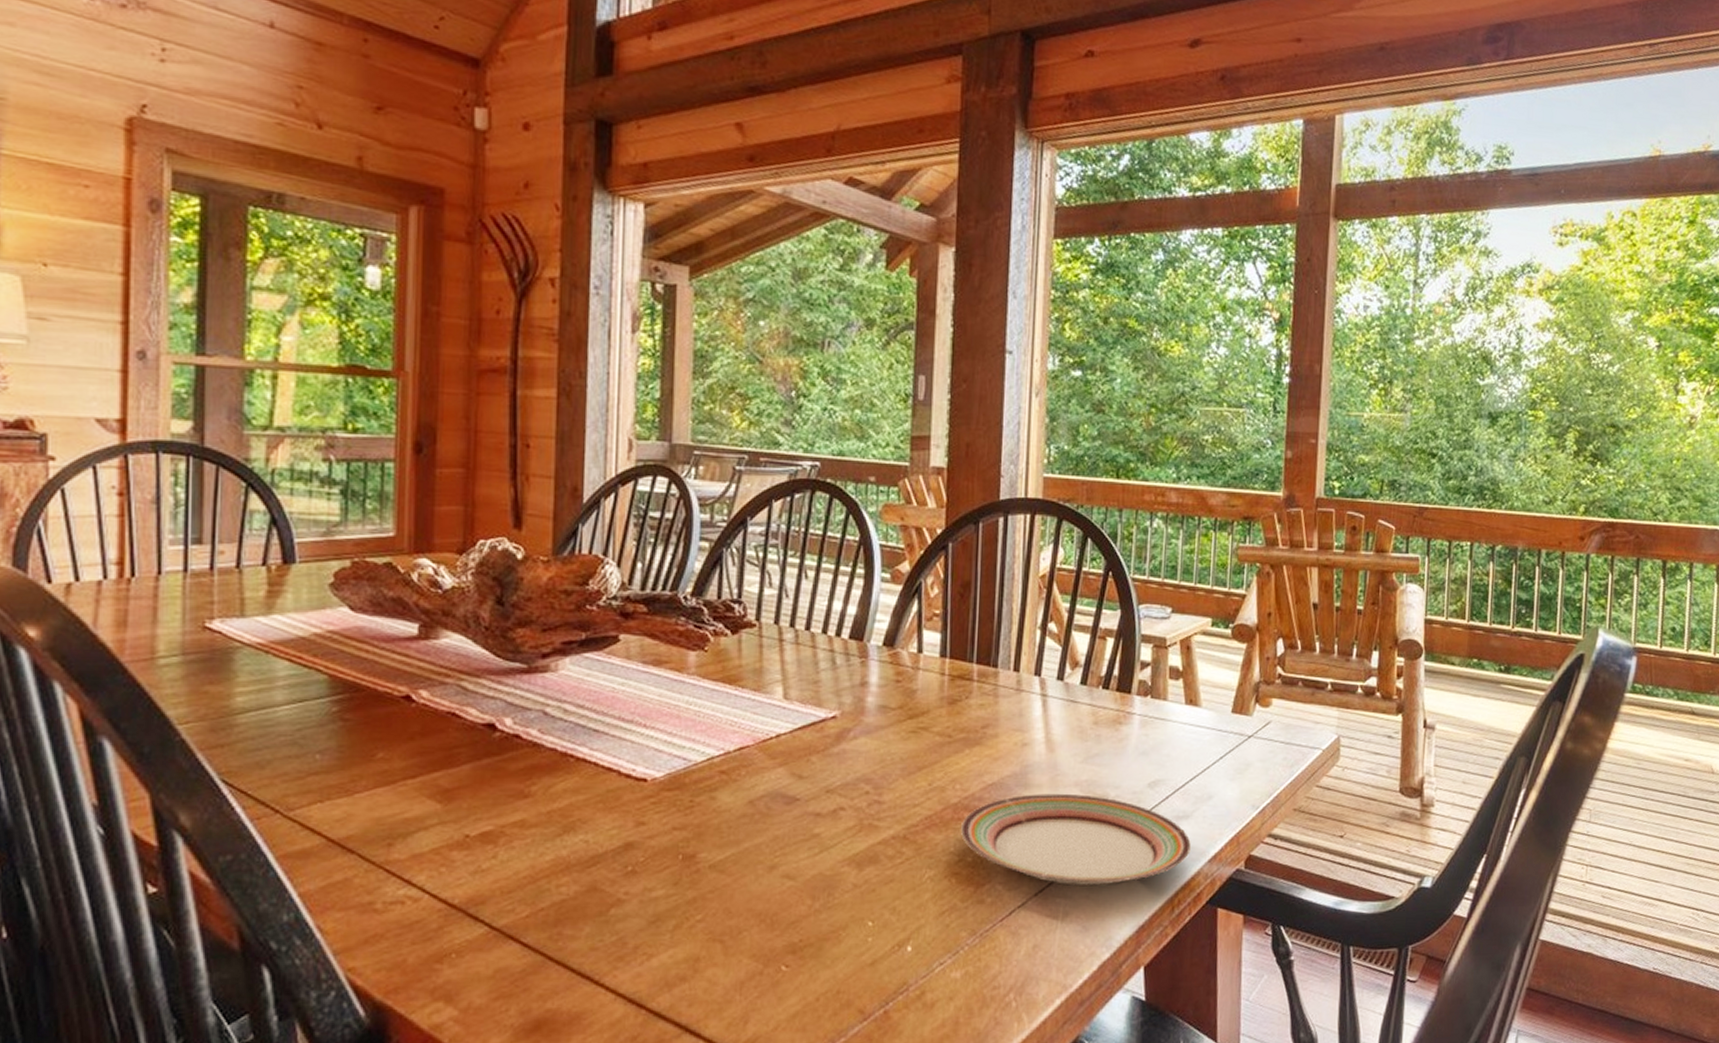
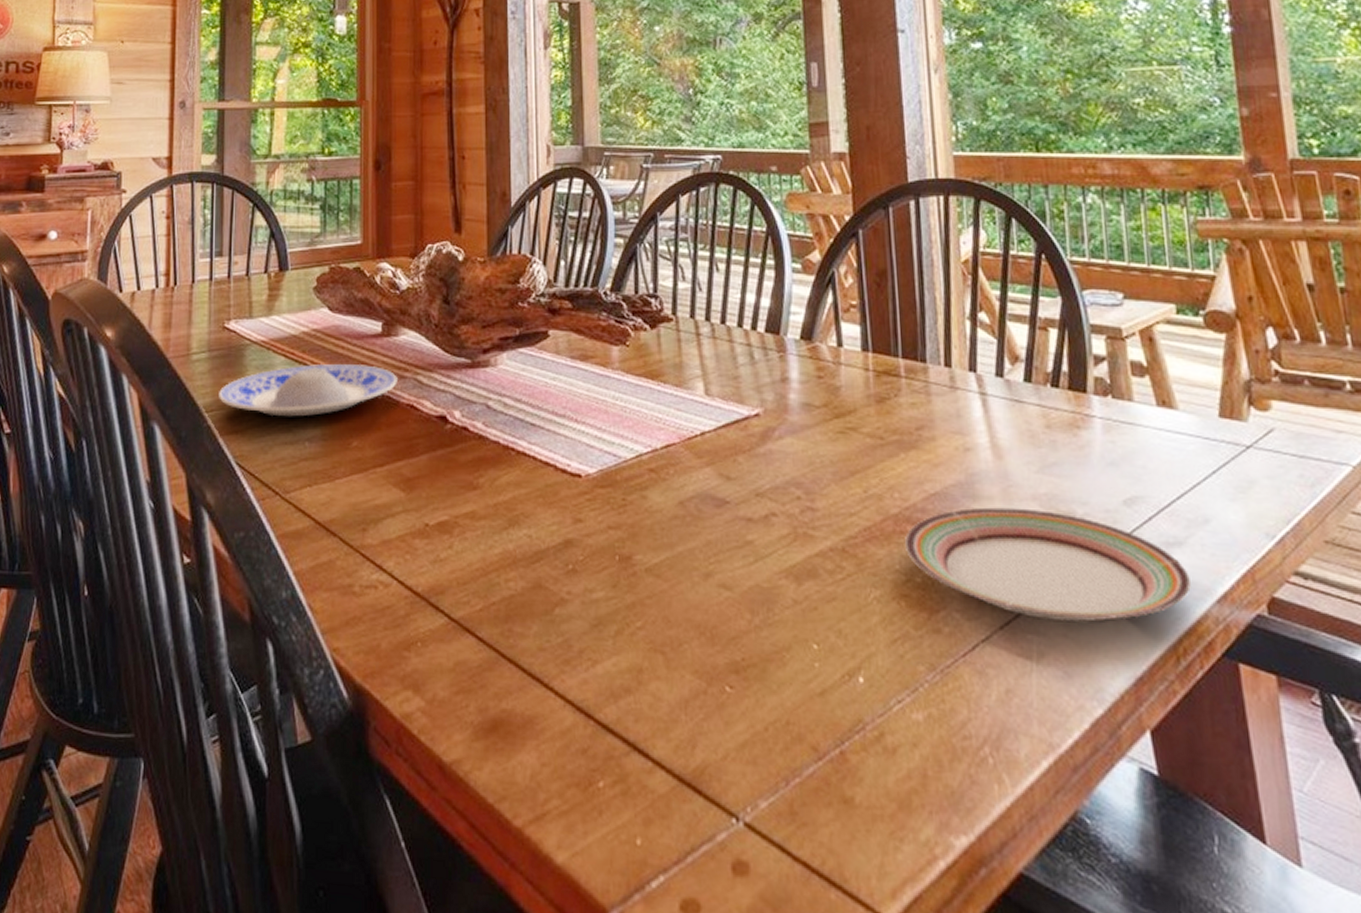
plate: none [197,668,436,728] -> present [219,363,398,417]

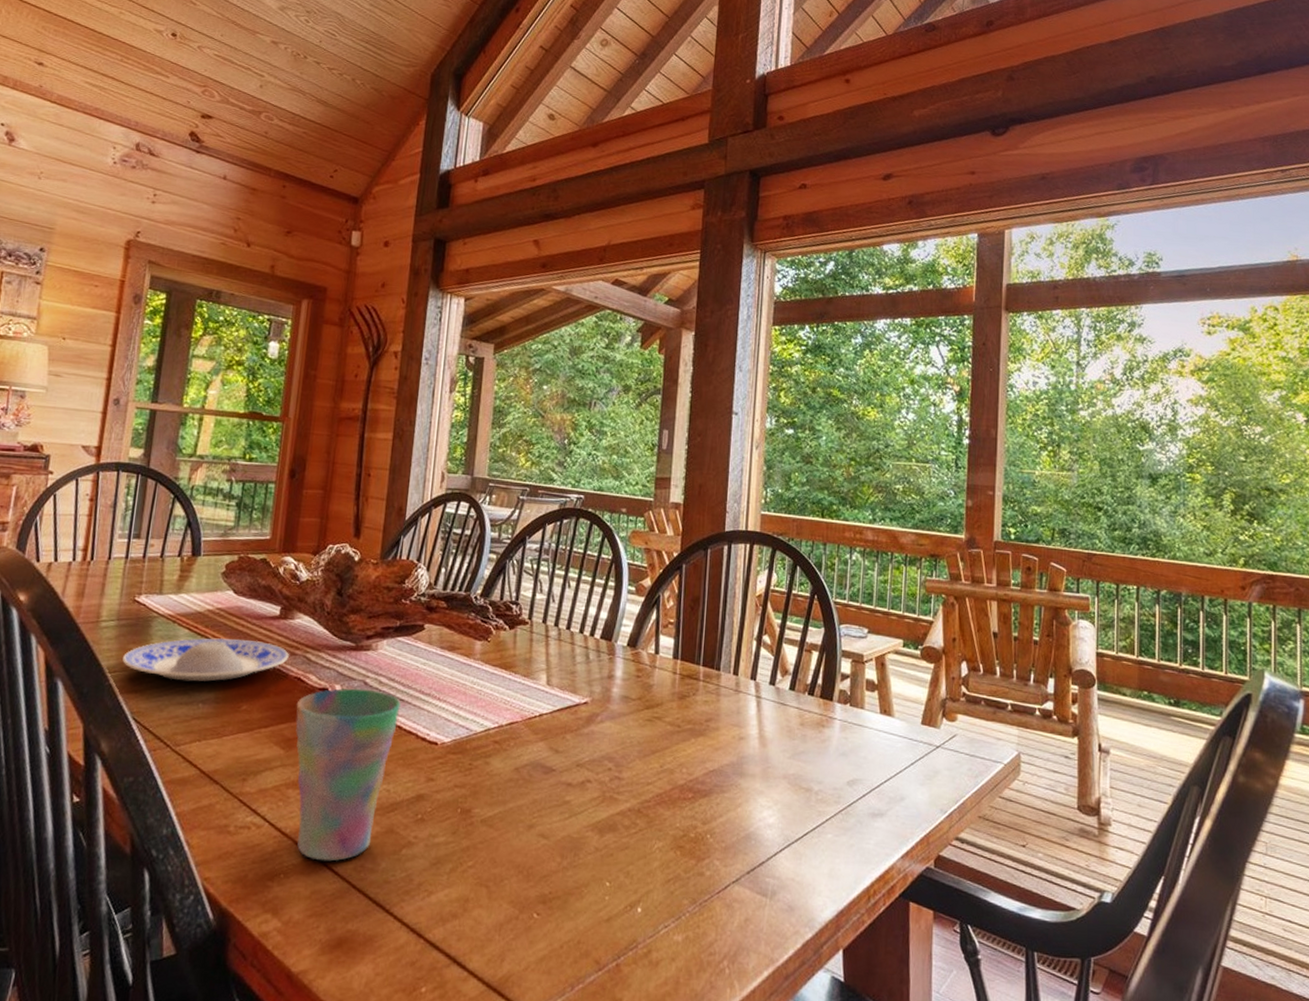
cup: none [412,413,532,626] -> present [295,688,401,862]
plate: present [905,507,1191,623] -> none [686,782,885,870]

